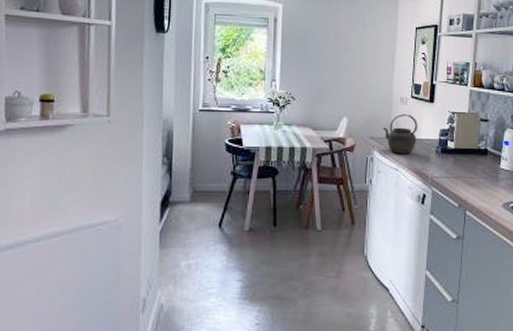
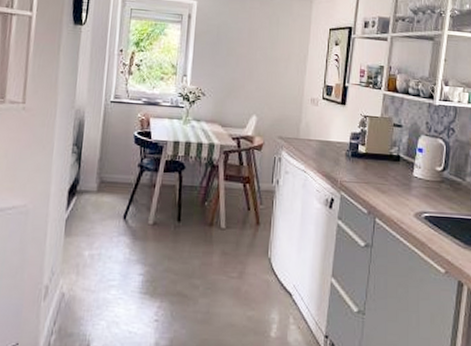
kettle: present [382,114,418,154] -> none [291,115,328,156]

